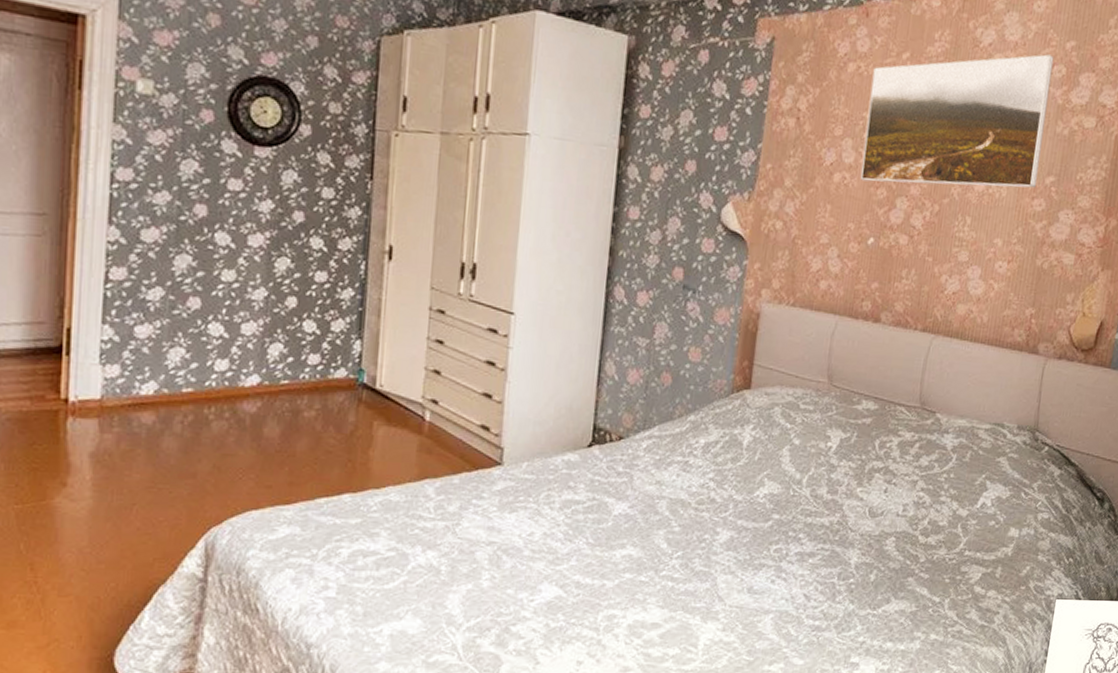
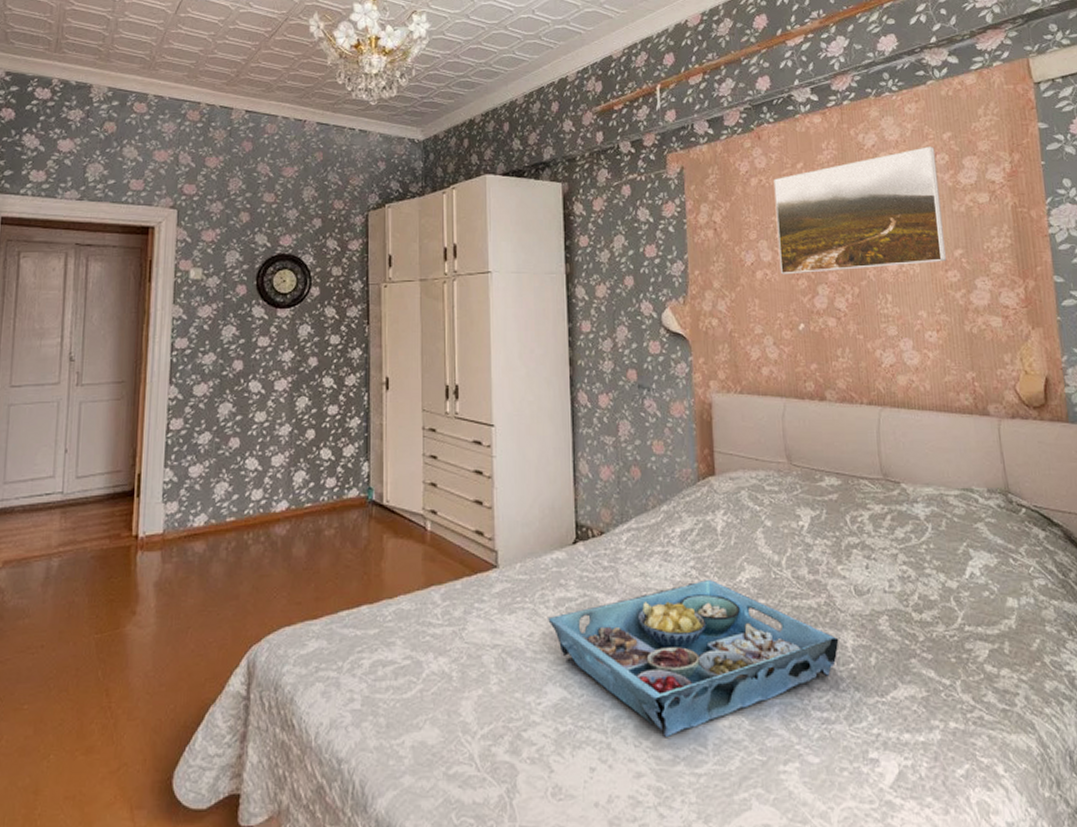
serving tray: none [551,491,844,636] -> present [548,579,839,737]

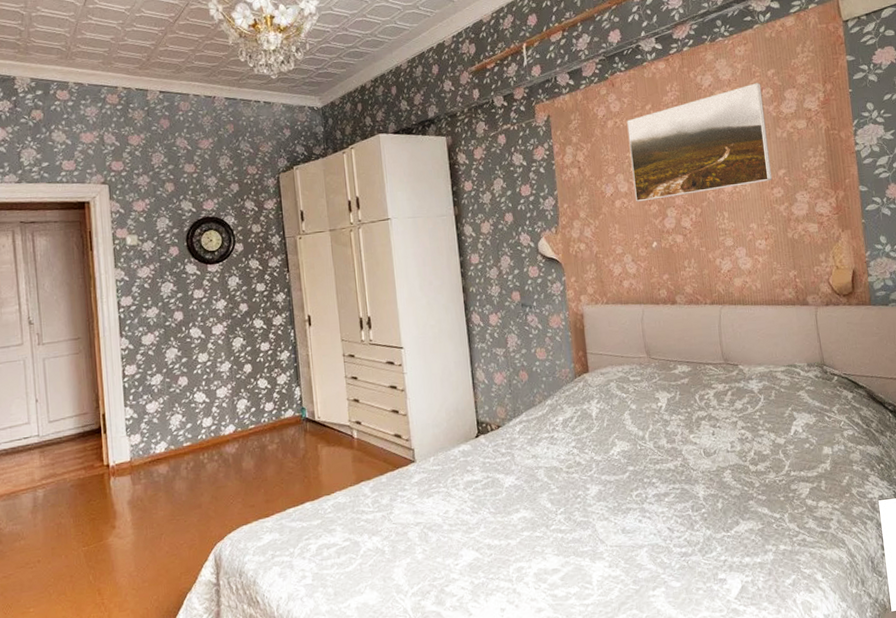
serving tray: present [548,579,839,737] -> none [459,455,693,579]

